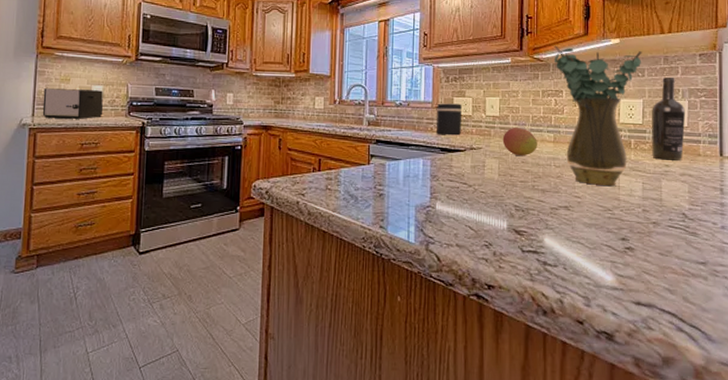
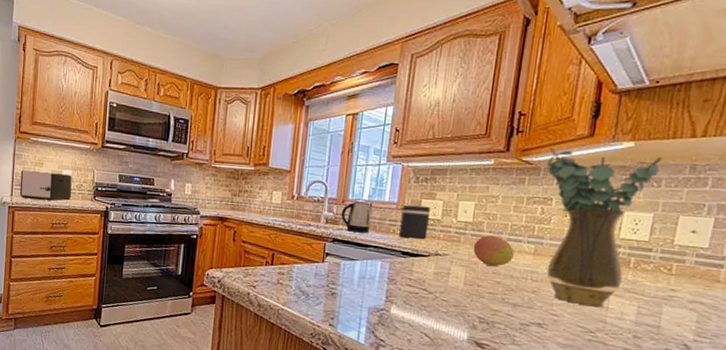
kettle: none [382,101,411,133] -> present [341,200,374,233]
wine bottle: present [651,76,686,161] -> none [655,189,710,286]

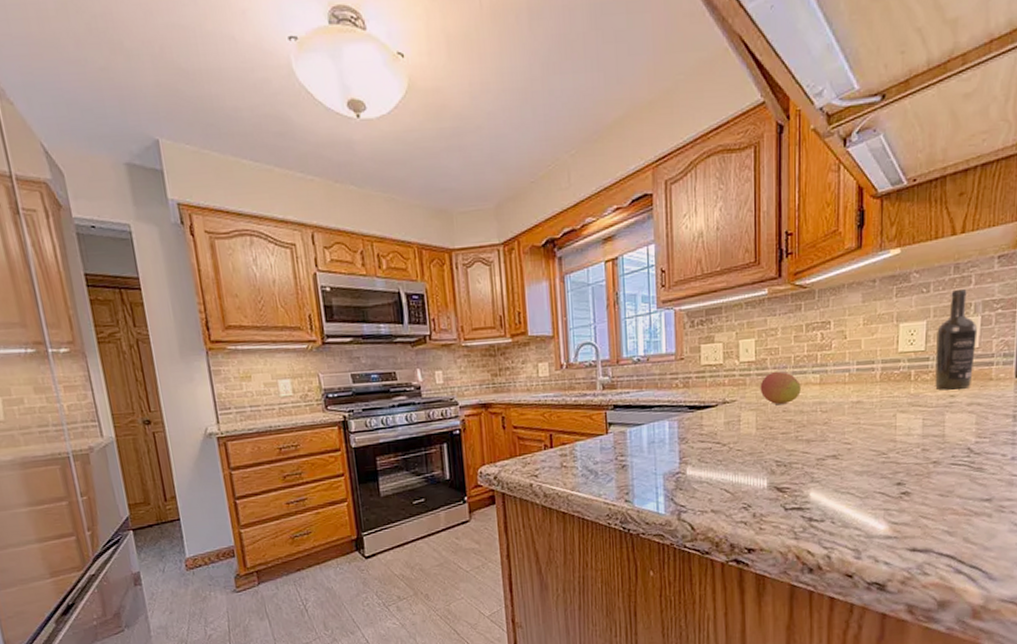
toaster: present [20,170,72,201] -> none [223,385,296,424]
kettle: present [341,200,374,233] -> none [617,357,652,395]
cylinder: present [399,204,430,240] -> none [682,351,711,391]
vase: present [546,147,662,307] -> none [819,261,928,428]
wine bottle: none [655,189,710,286] -> present [935,288,978,390]

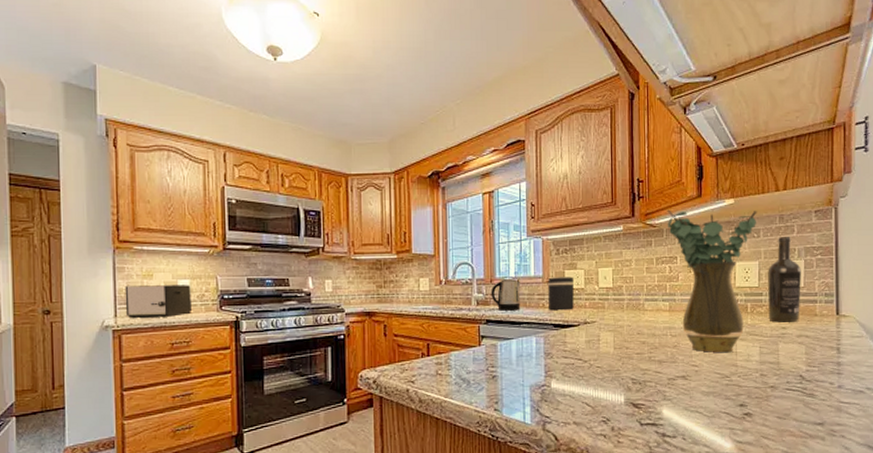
toaster: none [223,385,296,424] -> present [125,285,191,318]
kettle: none [617,357,652,395] -> present [491,278,521,311]
cylinder: none [682,351,711,391] -> present [548,277,574,311]
fruit: present [760,372,801,405] -> none [617,298,653,328]
vase: none [819,261,928,428] -> present [667,209,757,352]

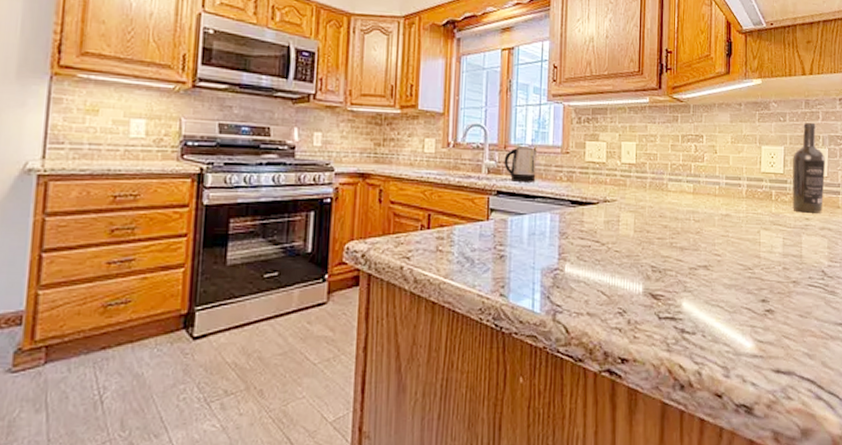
toaster: present [125,285,191,318] -> none [58,121,146,163]
cylinder: present [548,277,574,311] -> none [566,148,595,186]
vase: present [667,209,757,352] -> none [694,84,784,241]

